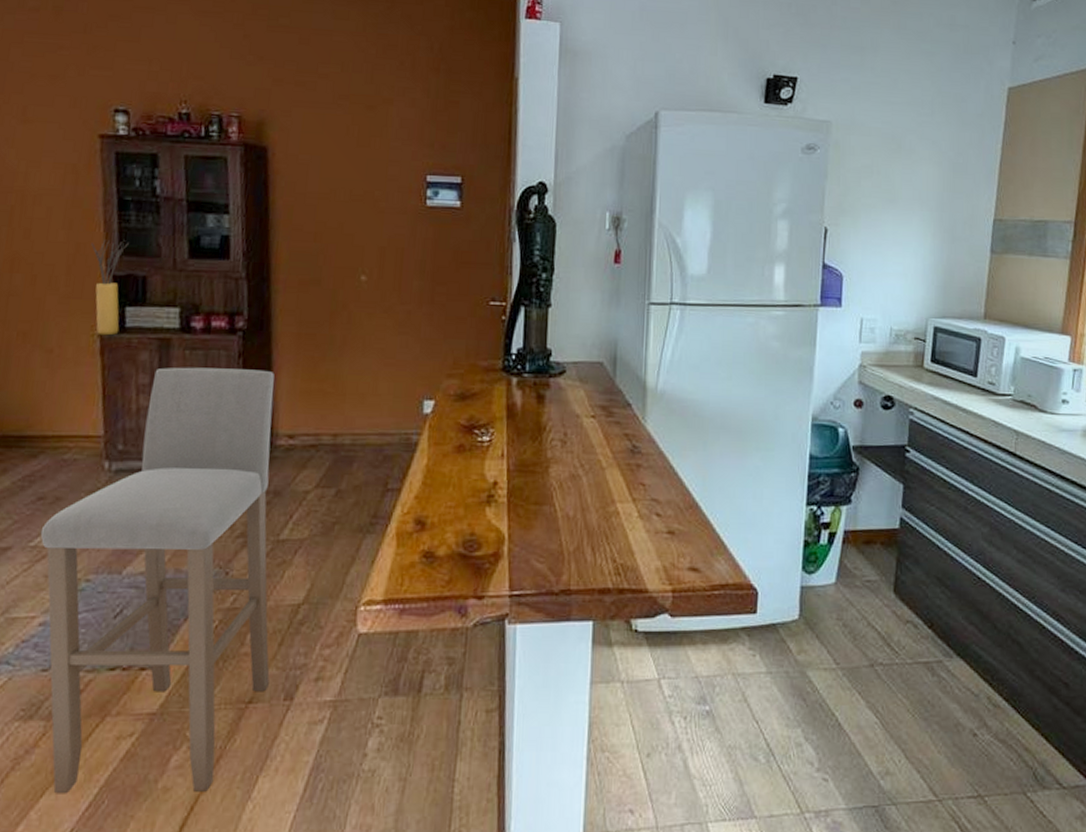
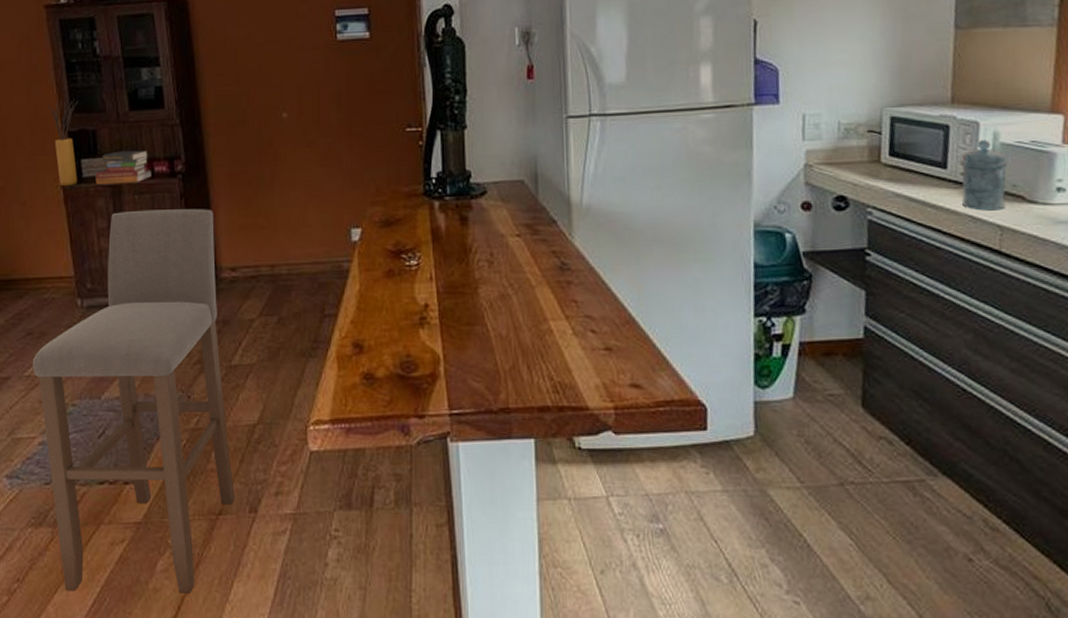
books: none [140,301,208,338] -> present [95,150,152,184]
canister: none [987,353,1026,417] -> present [960,139,1008,211]

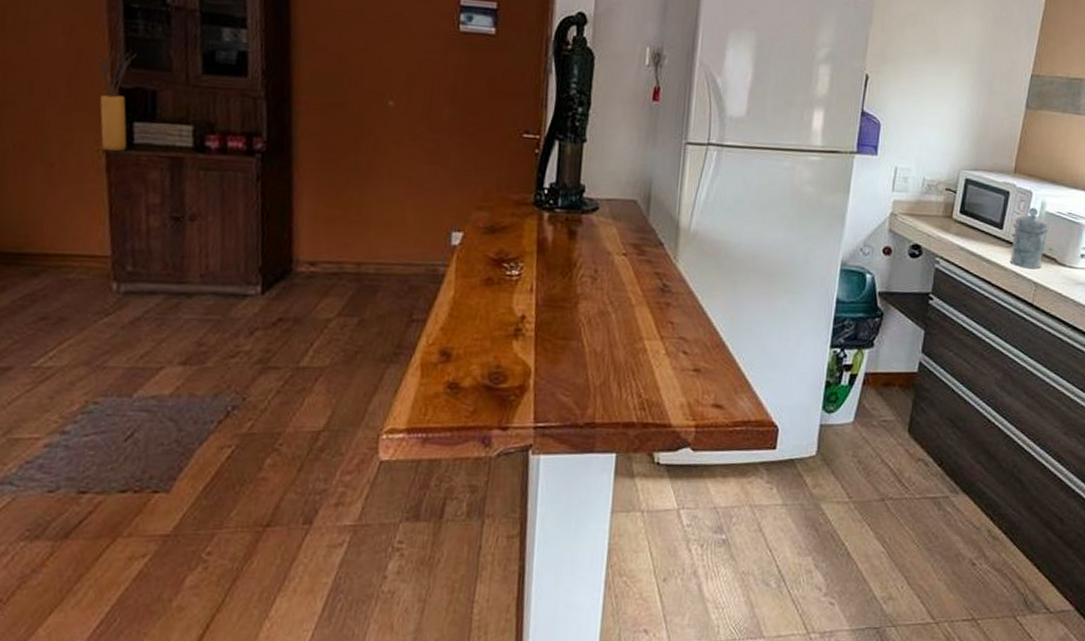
bar stool: present [32,209,235,594] -> none [43,188,295,611]
books: present [95,150,152,184] -> none [150,118,224,158]

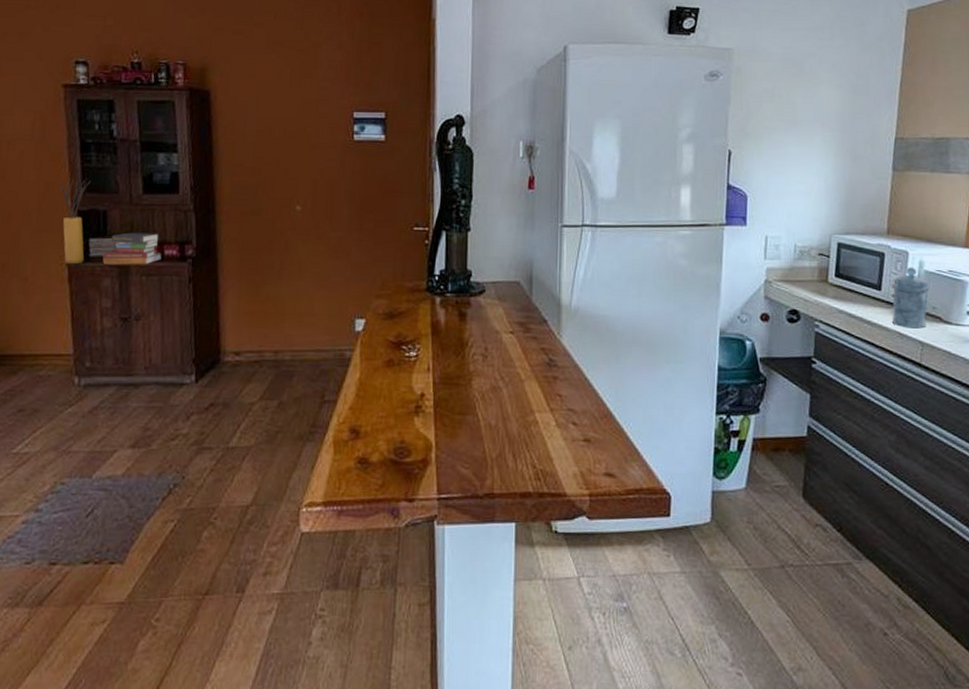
books: none [150,118,224,158] -> present [102,232,162,265]

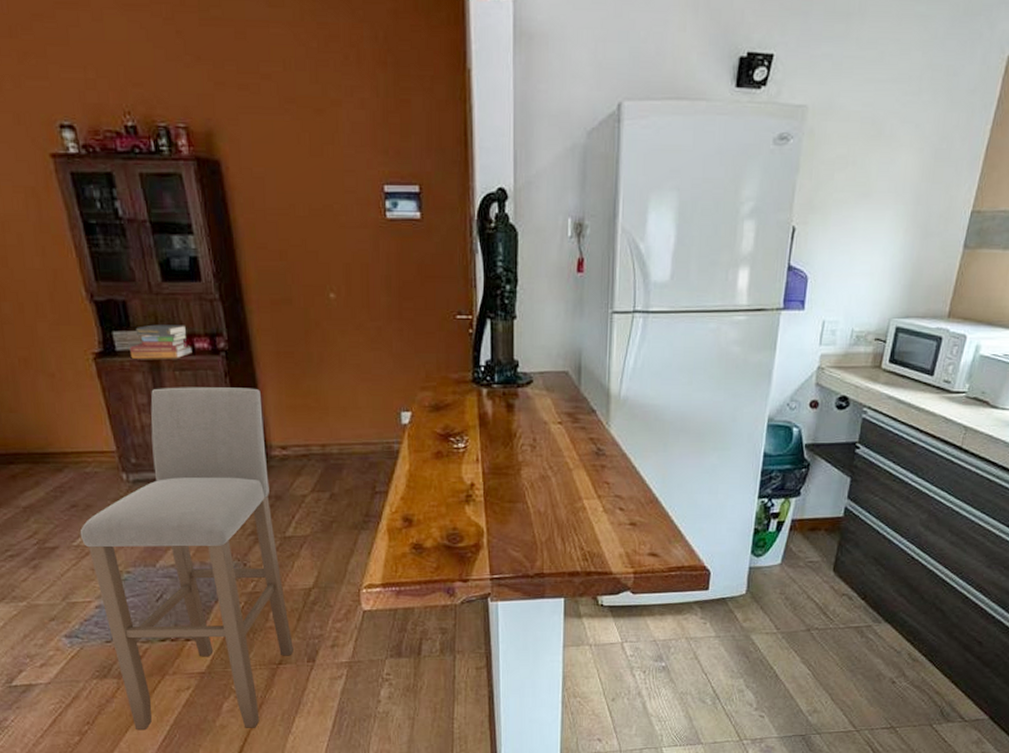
bar stool: none [21,292,223,674] -> present [80,387,293,729]
vase: present [58,177,91,265] -> none [67,264,111,360]
canister: present [892,267,930,329] -> none [940,351,982,413]

